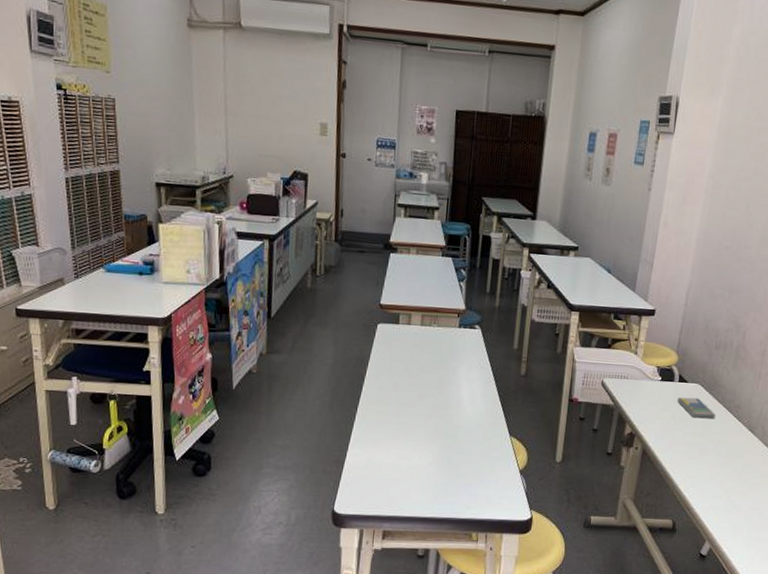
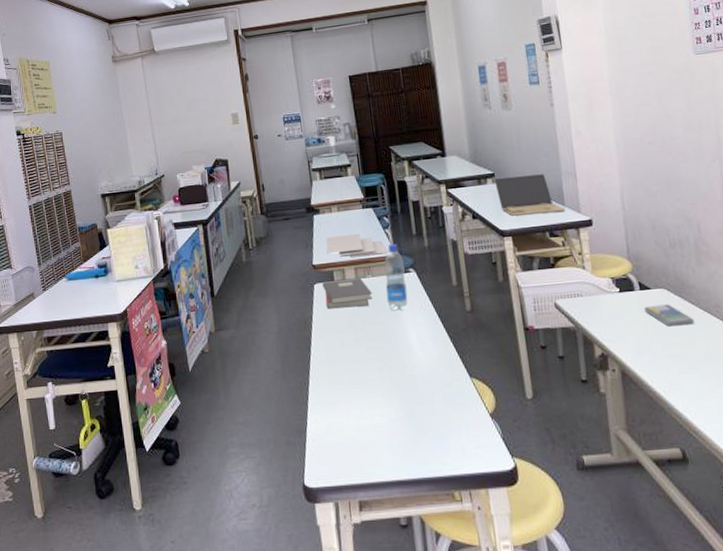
hardback book: none [386,322,434,354] -> present [322,277,373,309]
papers: none [398,278,458,306] -> present [326,233,387,257]
bottle: none [447,298,473,364] -> present [384,244,408,311]
laptop: none [576,253,634,297] -> present [494,174,565,216]

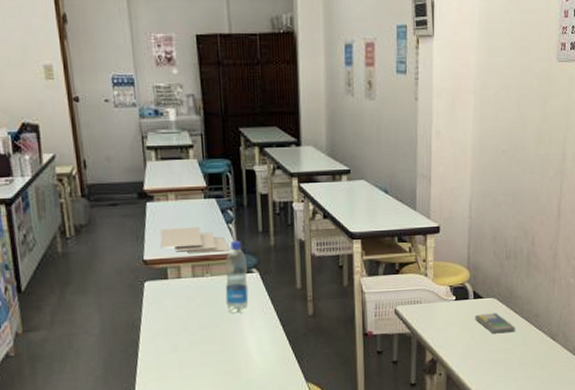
hardback book: present [322,277,373,309] -> none [154,276,210,310]
laptop: present [494,174,565,216] -> none [349,175,416,218]

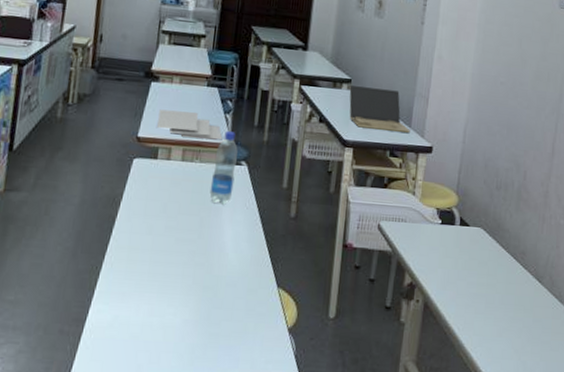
laptop: none [349,175,416,218] -> present [349,85,410,133]
calculator: present [475,313,516,334] -> none [459,242,501,267]

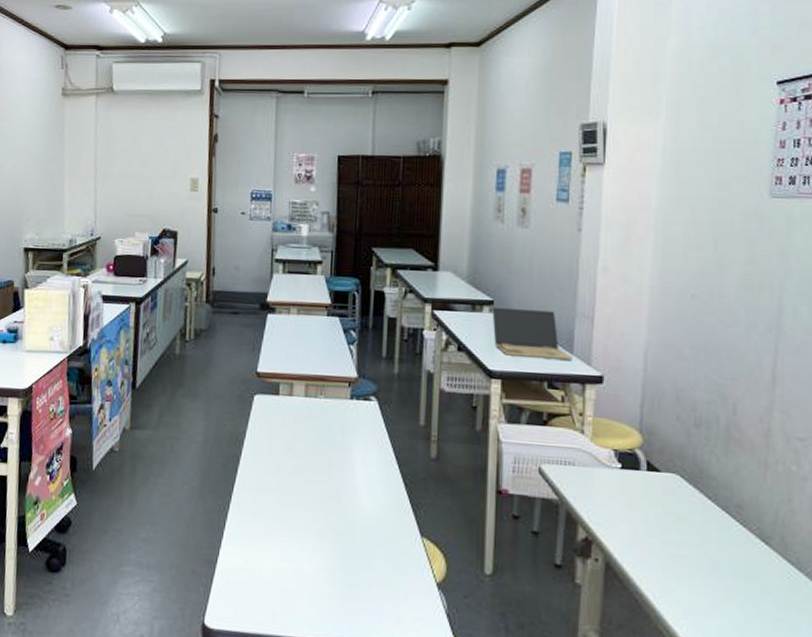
papers: present [157,109,223,140] -> none [277,342,348,374]
bottle: present [209,131,239,205] -> none [337,364,367,444]

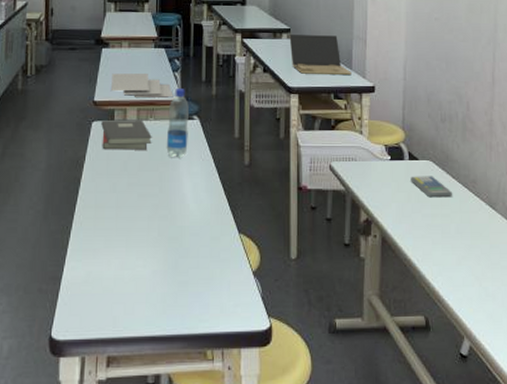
hardback book: none [264,393,321,431] -> present [101,119,152,150]
papers: none [277,342,348,374] -> present [111,72,173,98]
bottle: none [337,364,367,444] -> present [166,89,190,158]
calculator: none [648,491,708,522] -> present [411,176,453,198]

